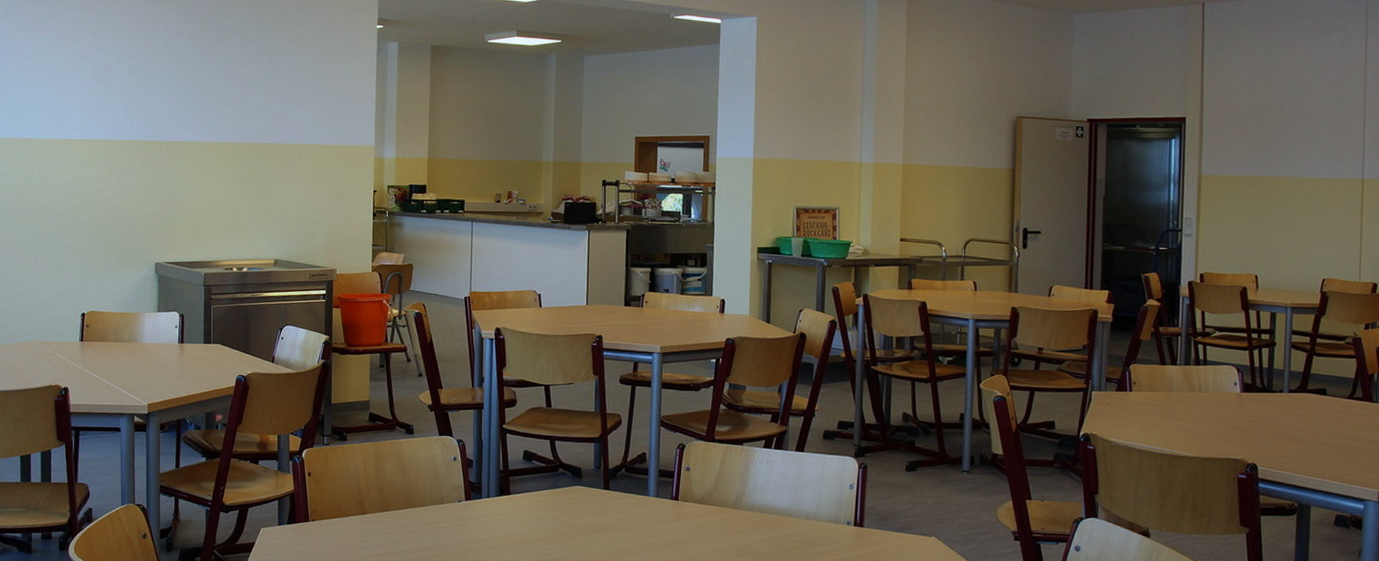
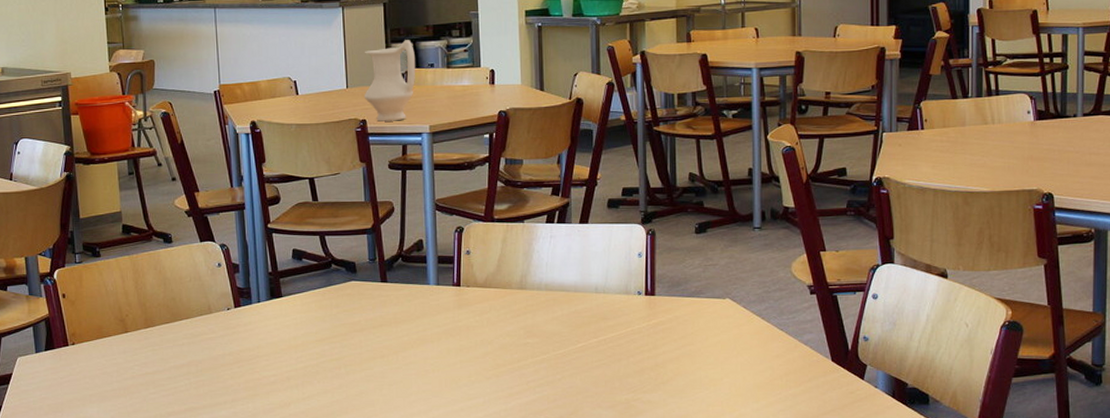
jug: none [601,265,653,340] -> present [364,40,416,122]

